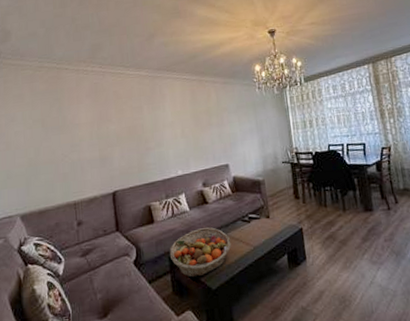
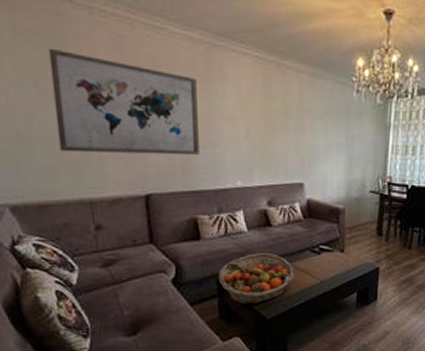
wall art: none [52,99,150,169] -> present [48,48,199,156]

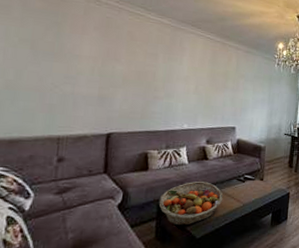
wall art: present [48,48,199,156] -> none [40,22,162,104]

